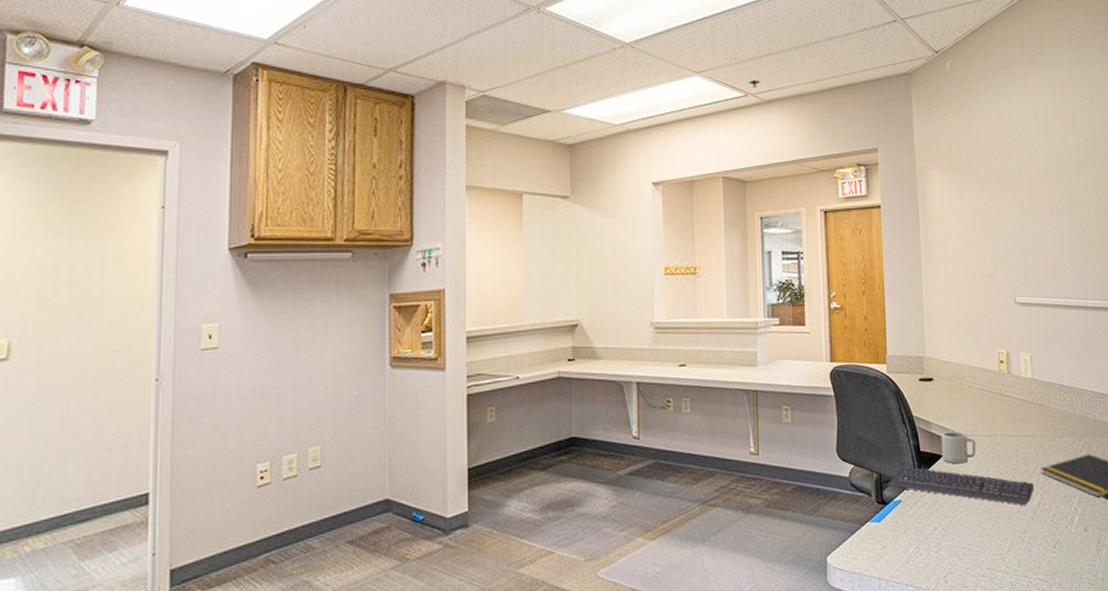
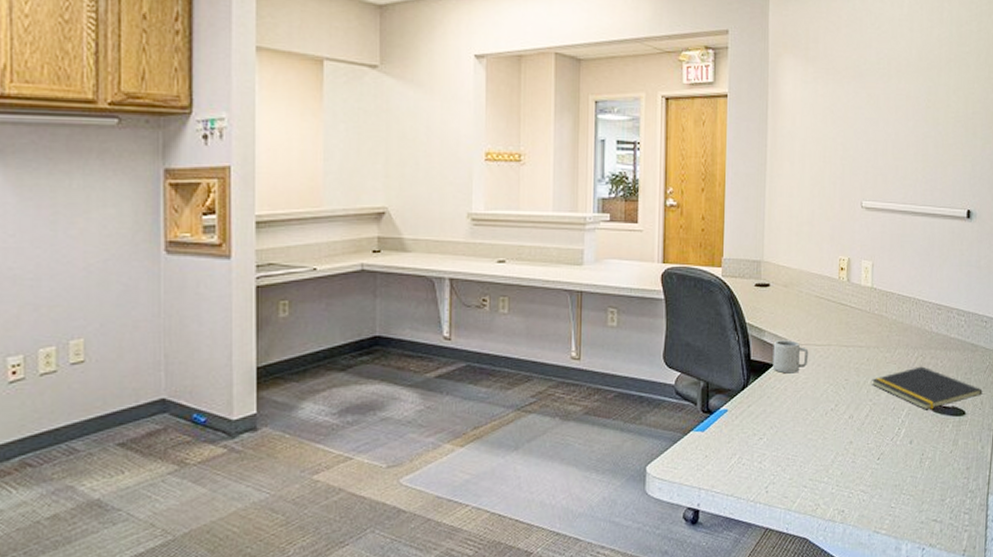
keyboard: present [886,466,1034,506] -> none [713,375,864,418]

